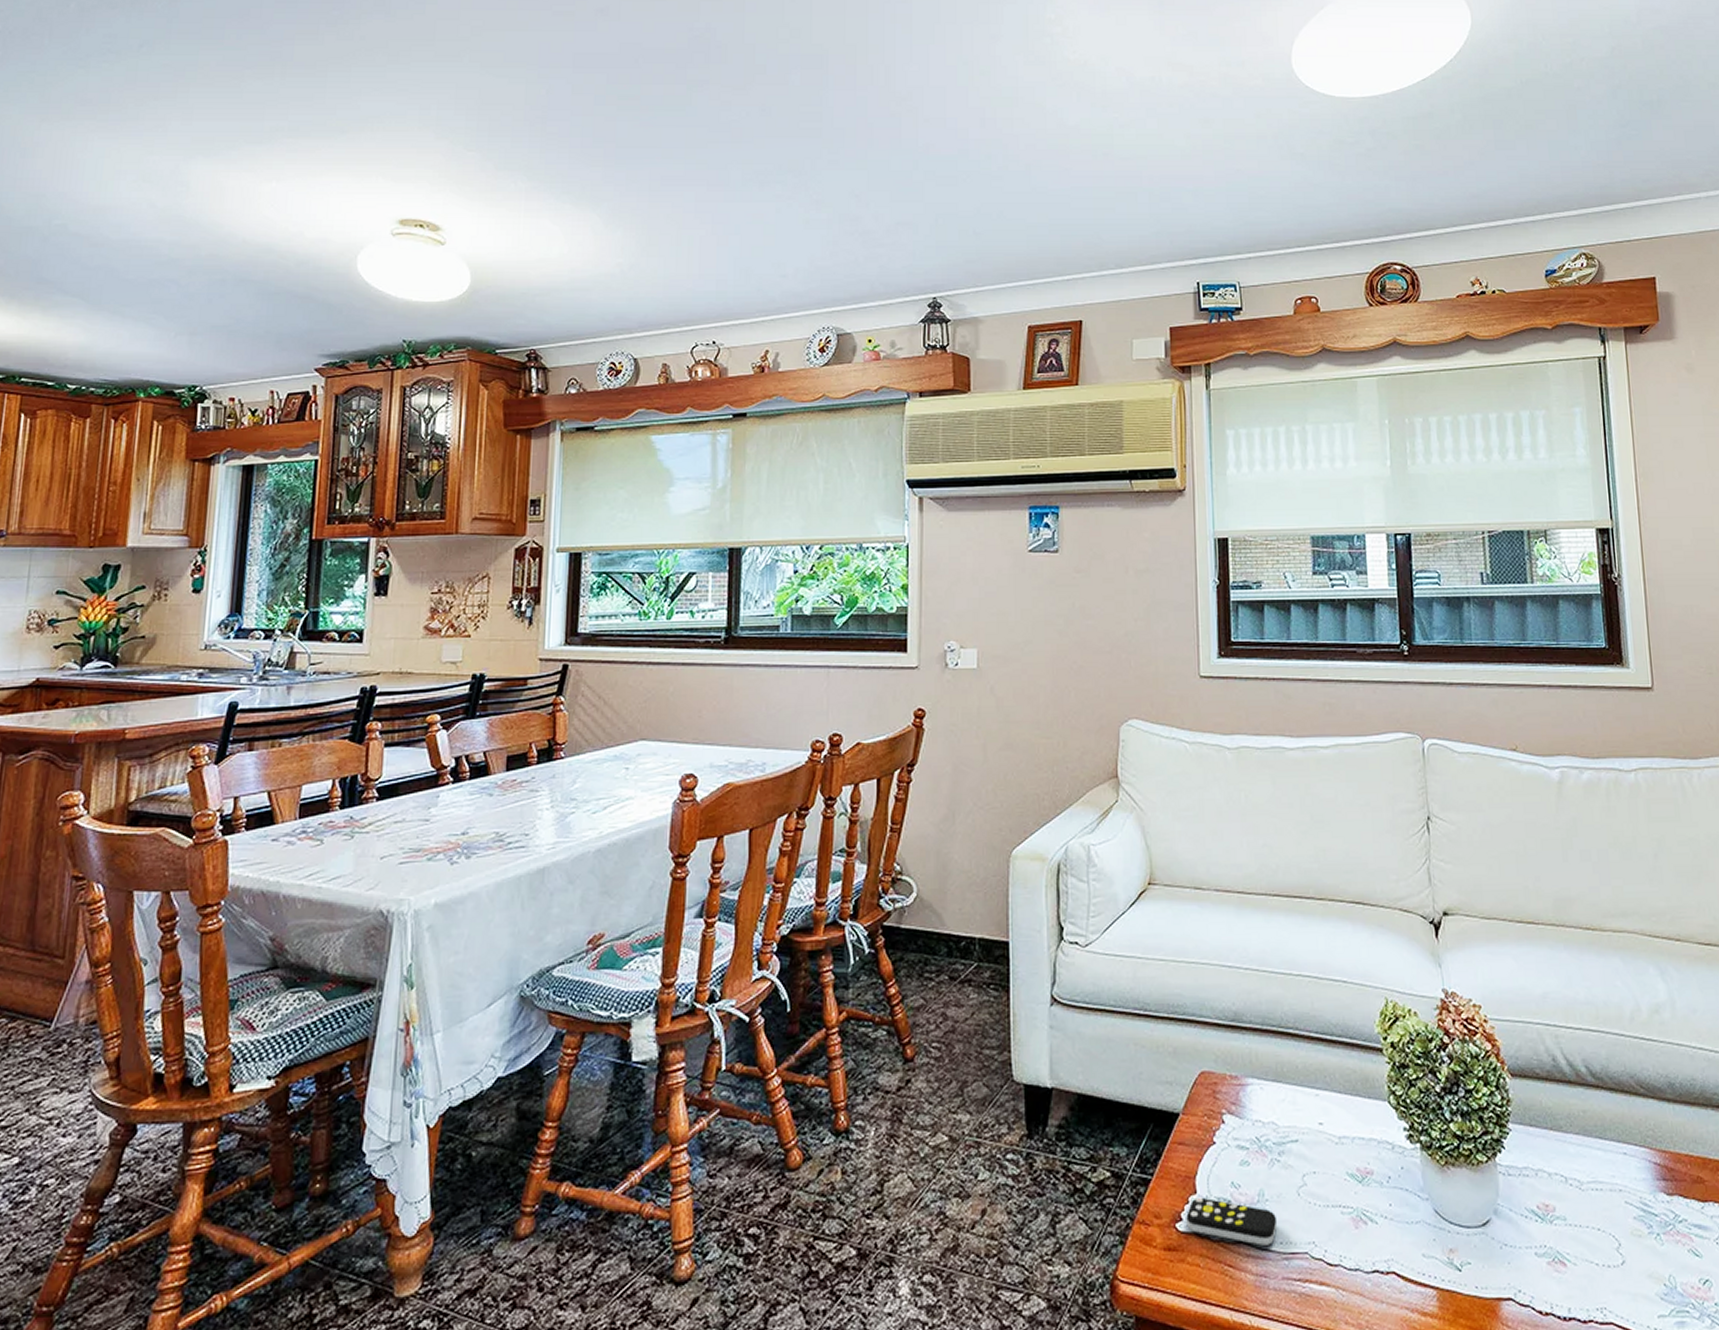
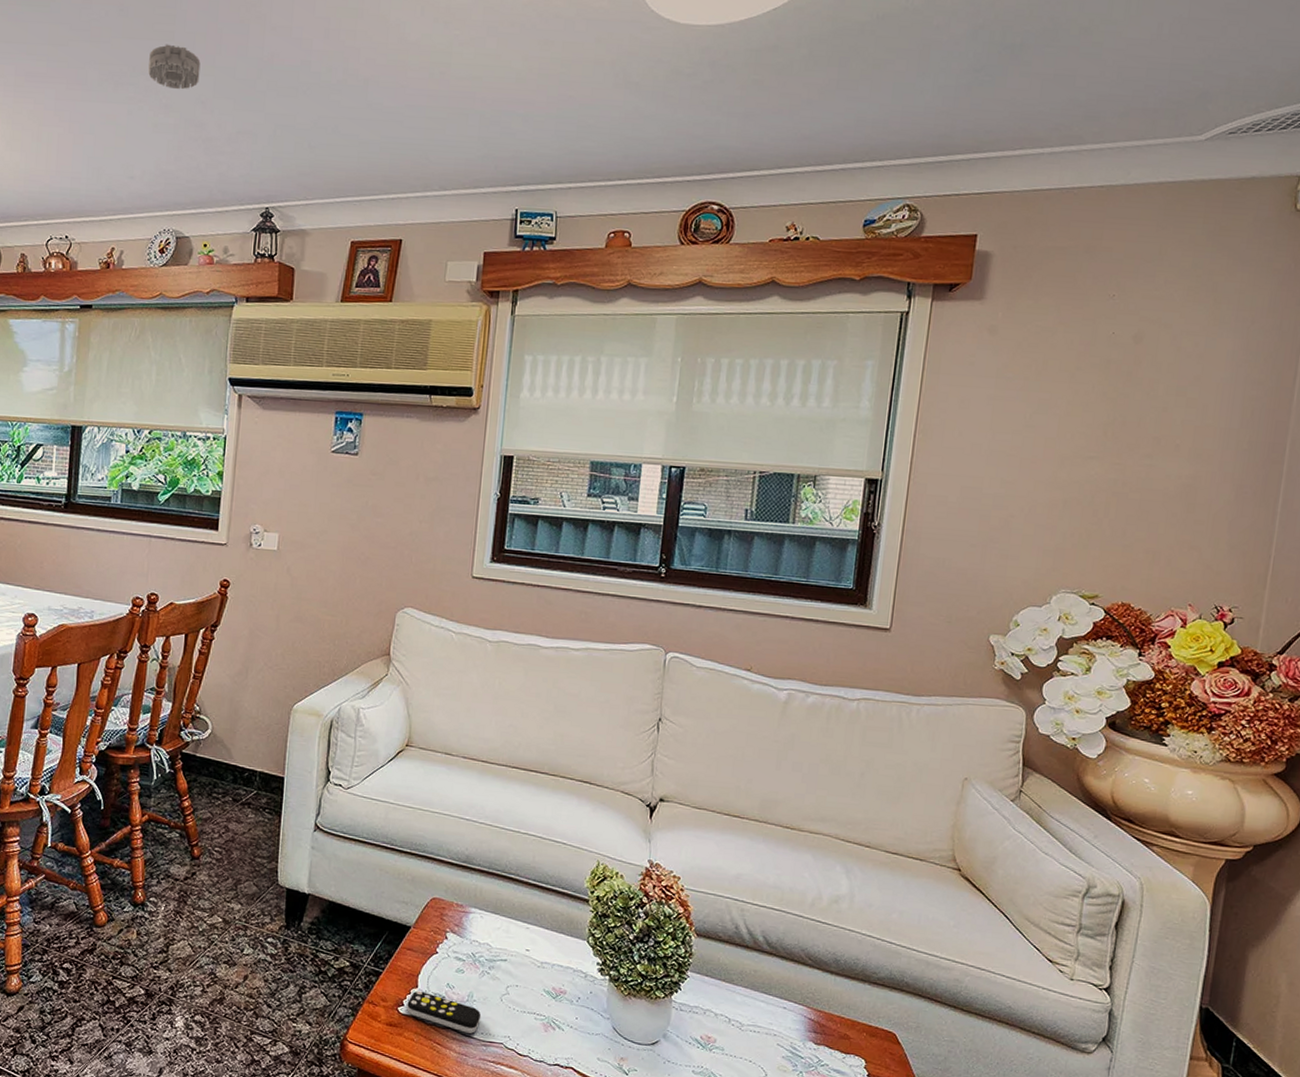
smoke detector: none [796,141,852,185] -> present [148,44,201,90]

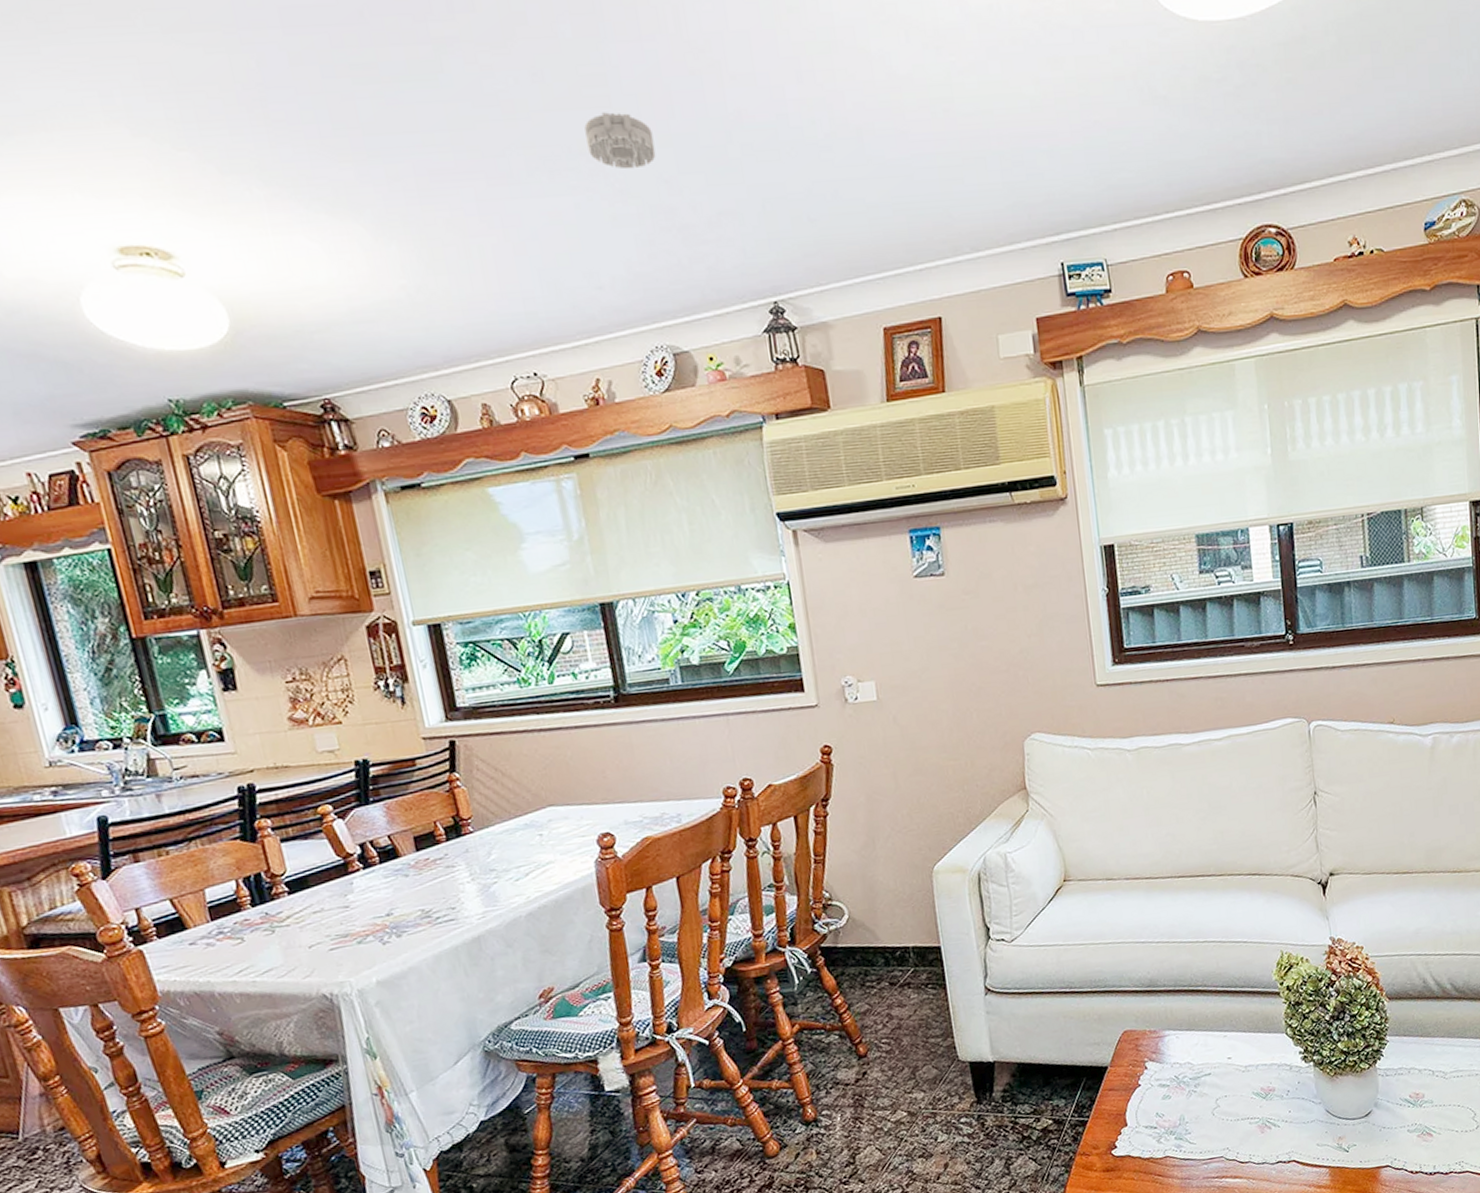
remote control: present [407,990,481,1034] -> none [1120,1127,1197,1157]

